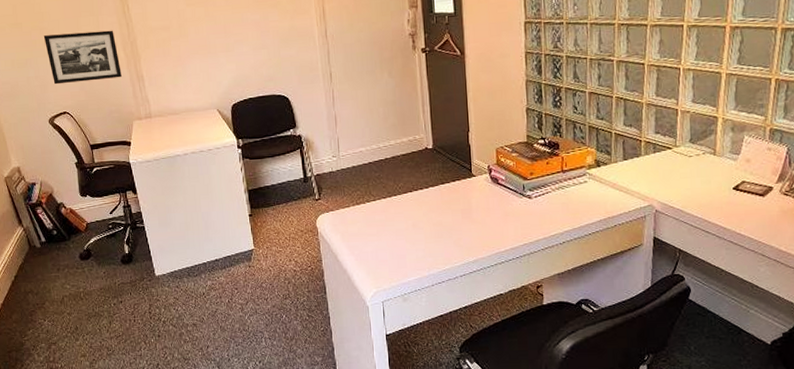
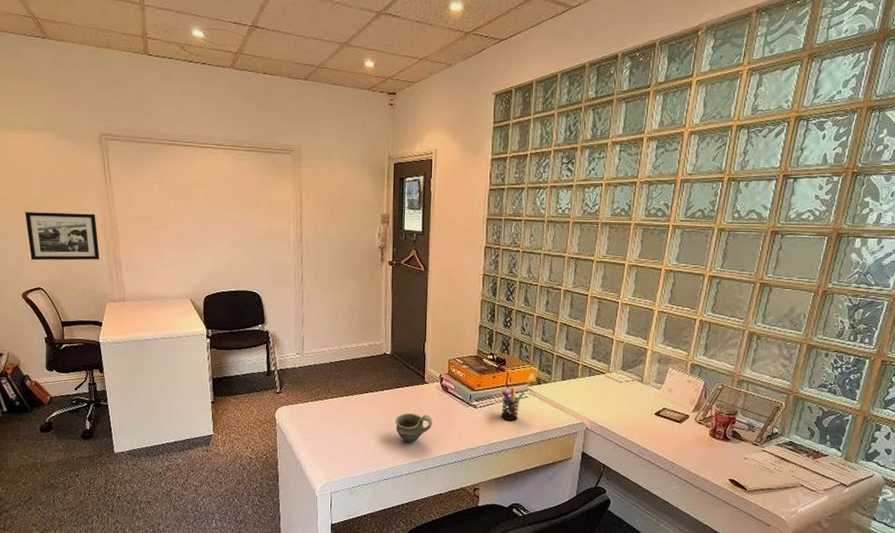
cup: none [443,210,485,241] -> present [395,413,432,442]
pen holder: none [557,171,584,210] -> present [501,386,525,421]

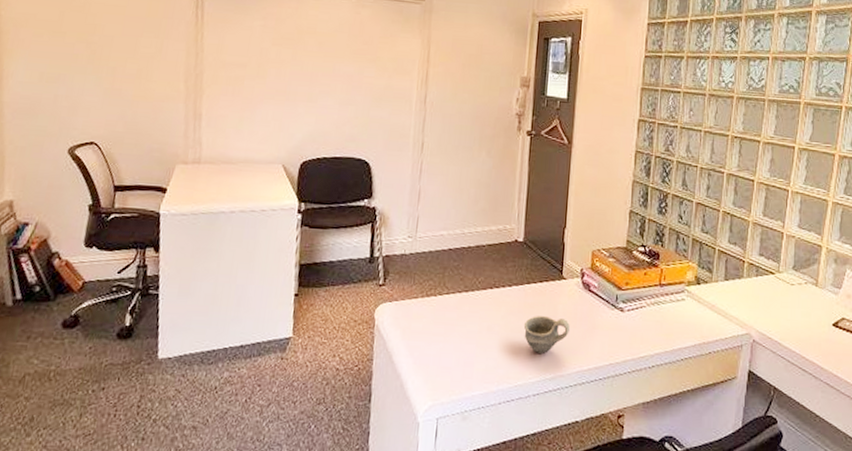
picture frame: present [25,212,100,261] -> none [87,50,178,112]
pen holder: present [501,386,525,421] -> none [652,285,682,330]

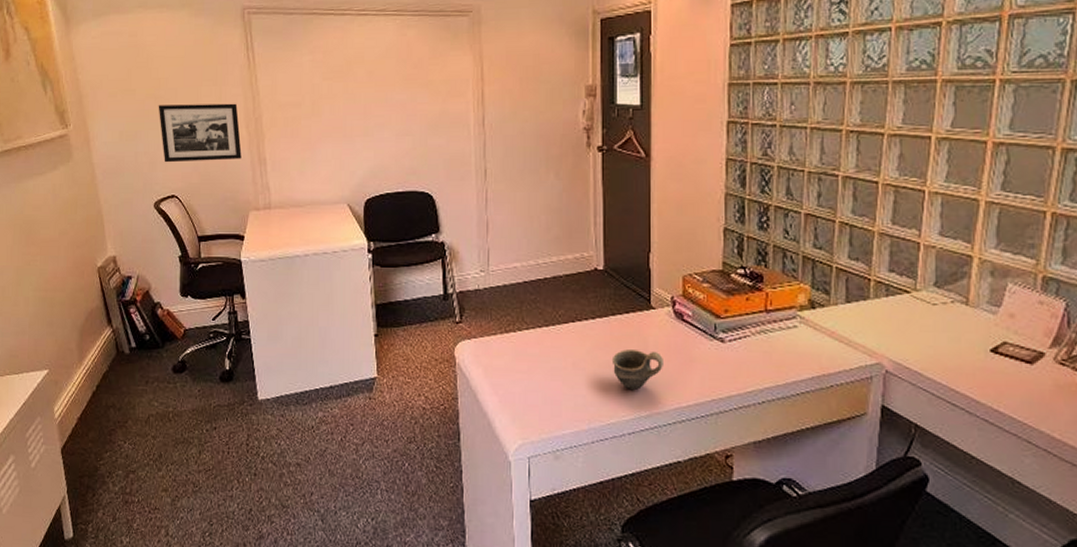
picture frame: none [87,50,178,112] -> present [158,103,242,163]

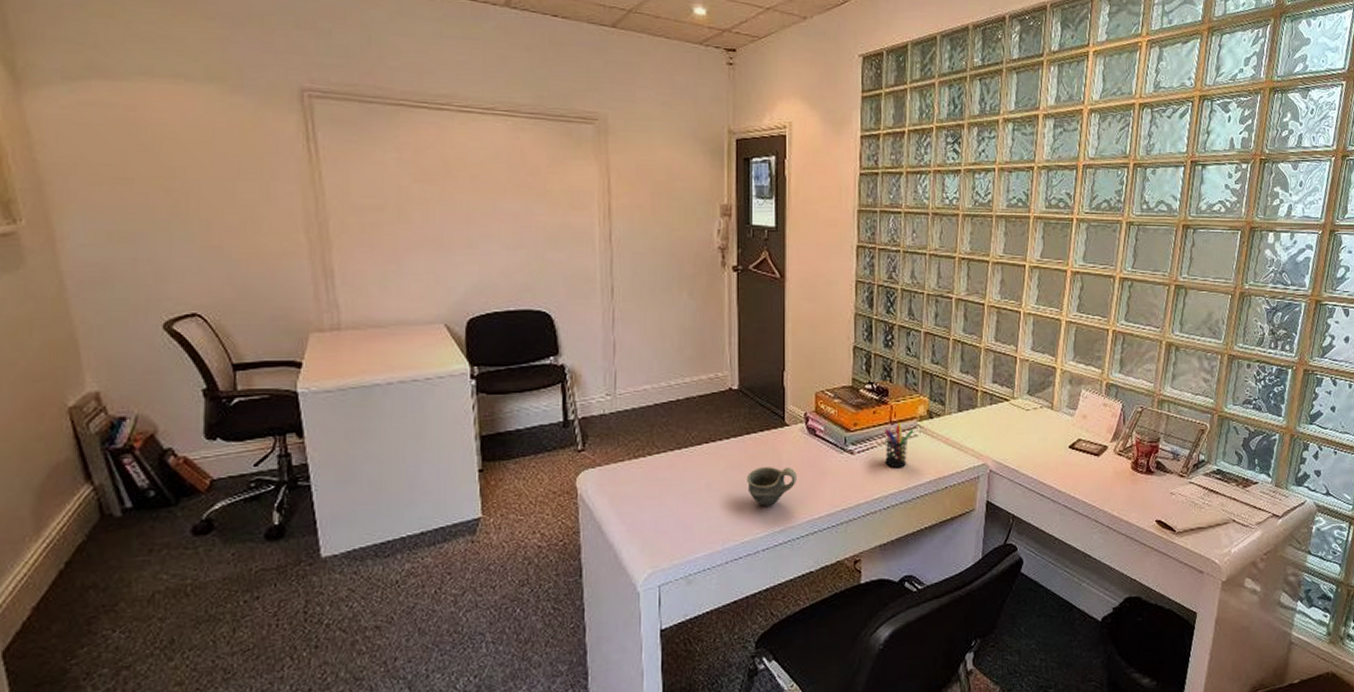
picture frame: present [158,103,242,163] -> none [170,200,299,273]
pen holder: none [759,311,793,361] -> present [885,422,914,469]

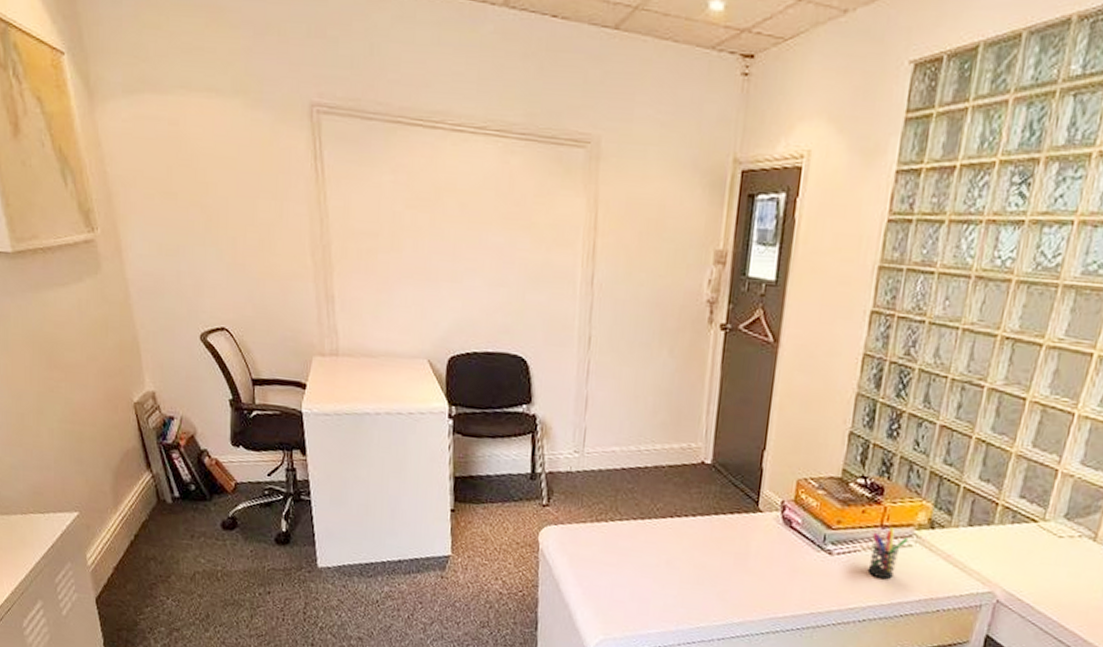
cup: present [746,467,797,506] -> none [708,552,765,595]

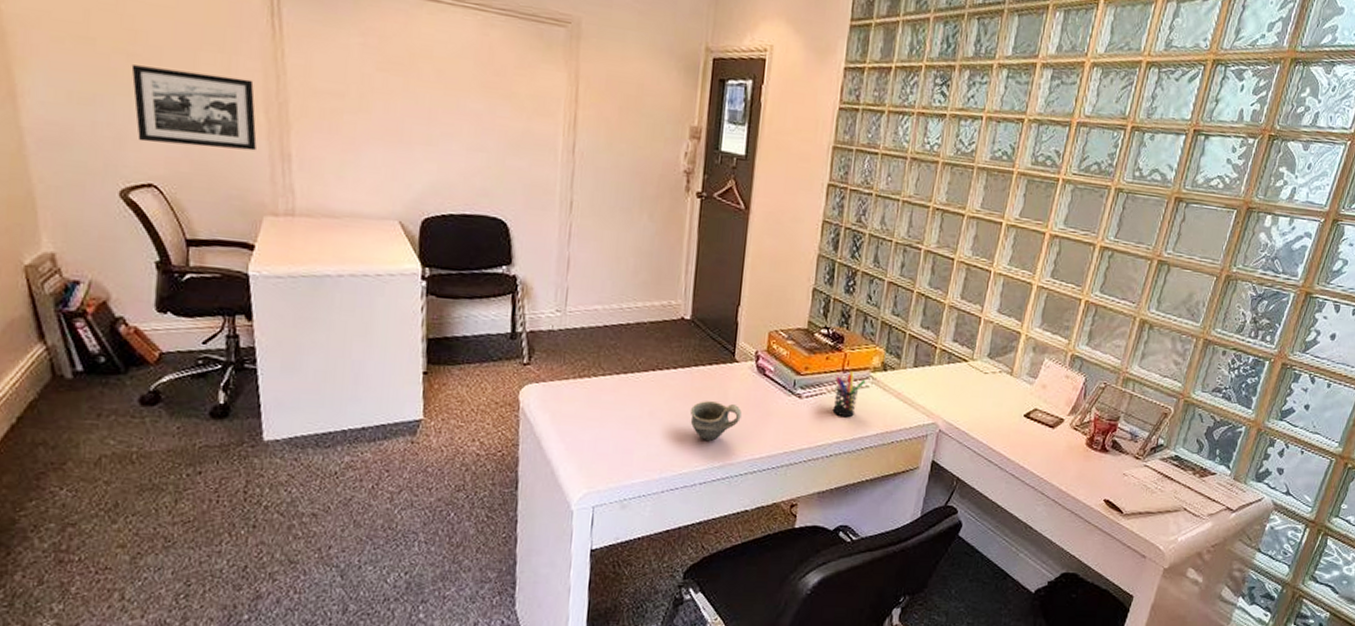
picture frame: none [205,216,306,294] -> present [131,65,257,151]
cup: none [708,552,765,595] -> present [690,401,742,441]

